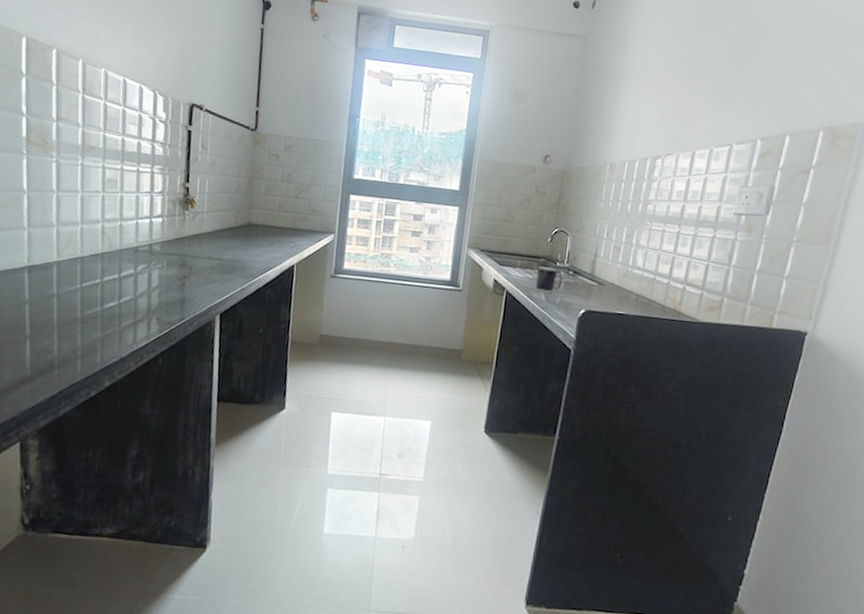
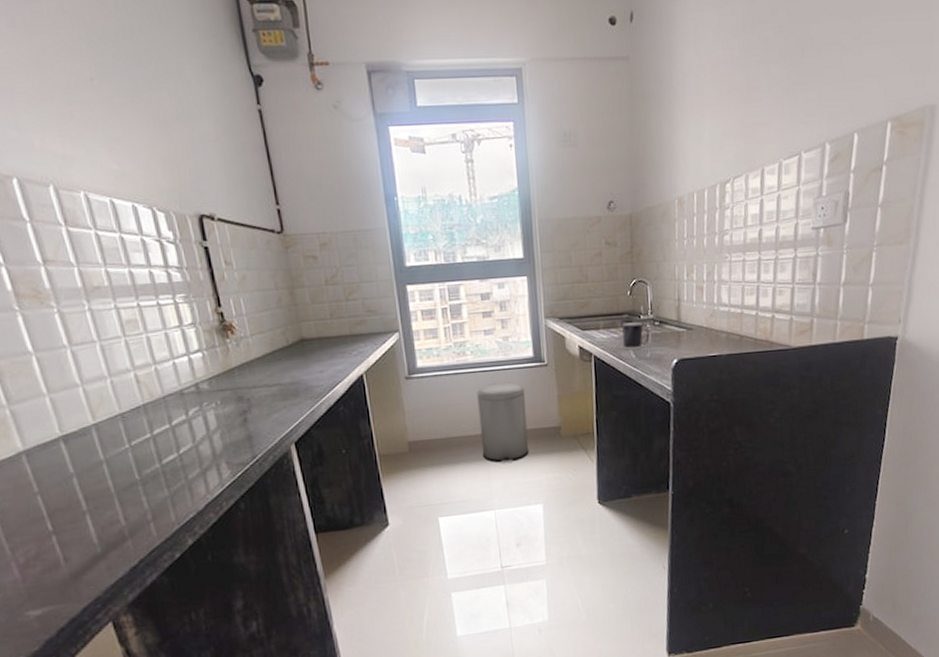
pedal bin: none [384,297,437,374] -> present [477,382,529,463]

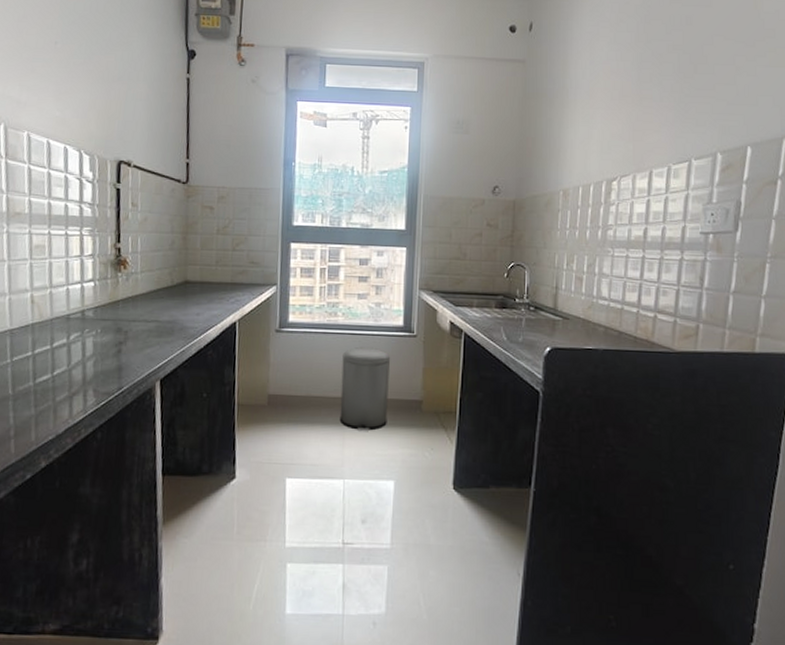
mug: present [621,322,650,350] -> none [495,304,524,332]

